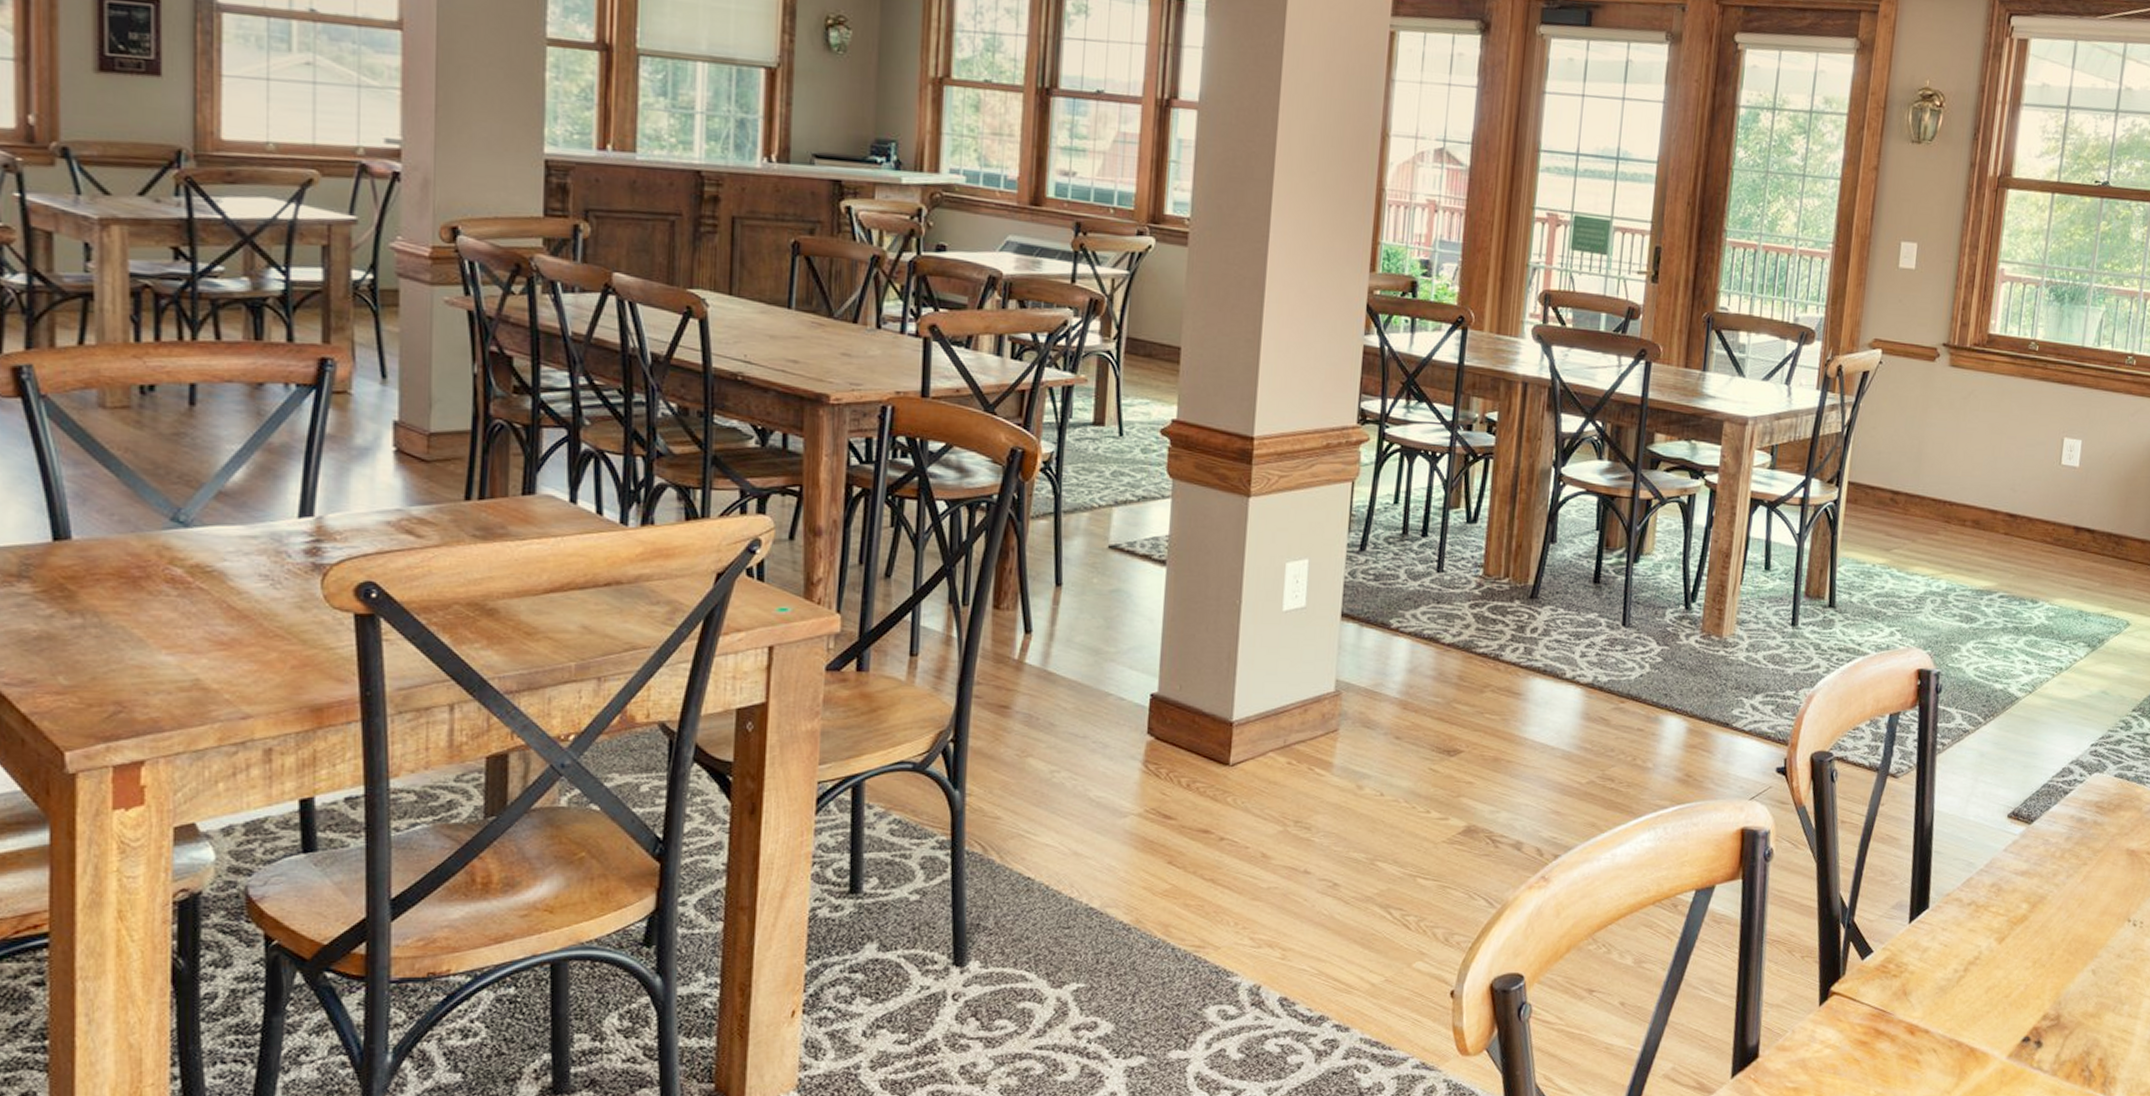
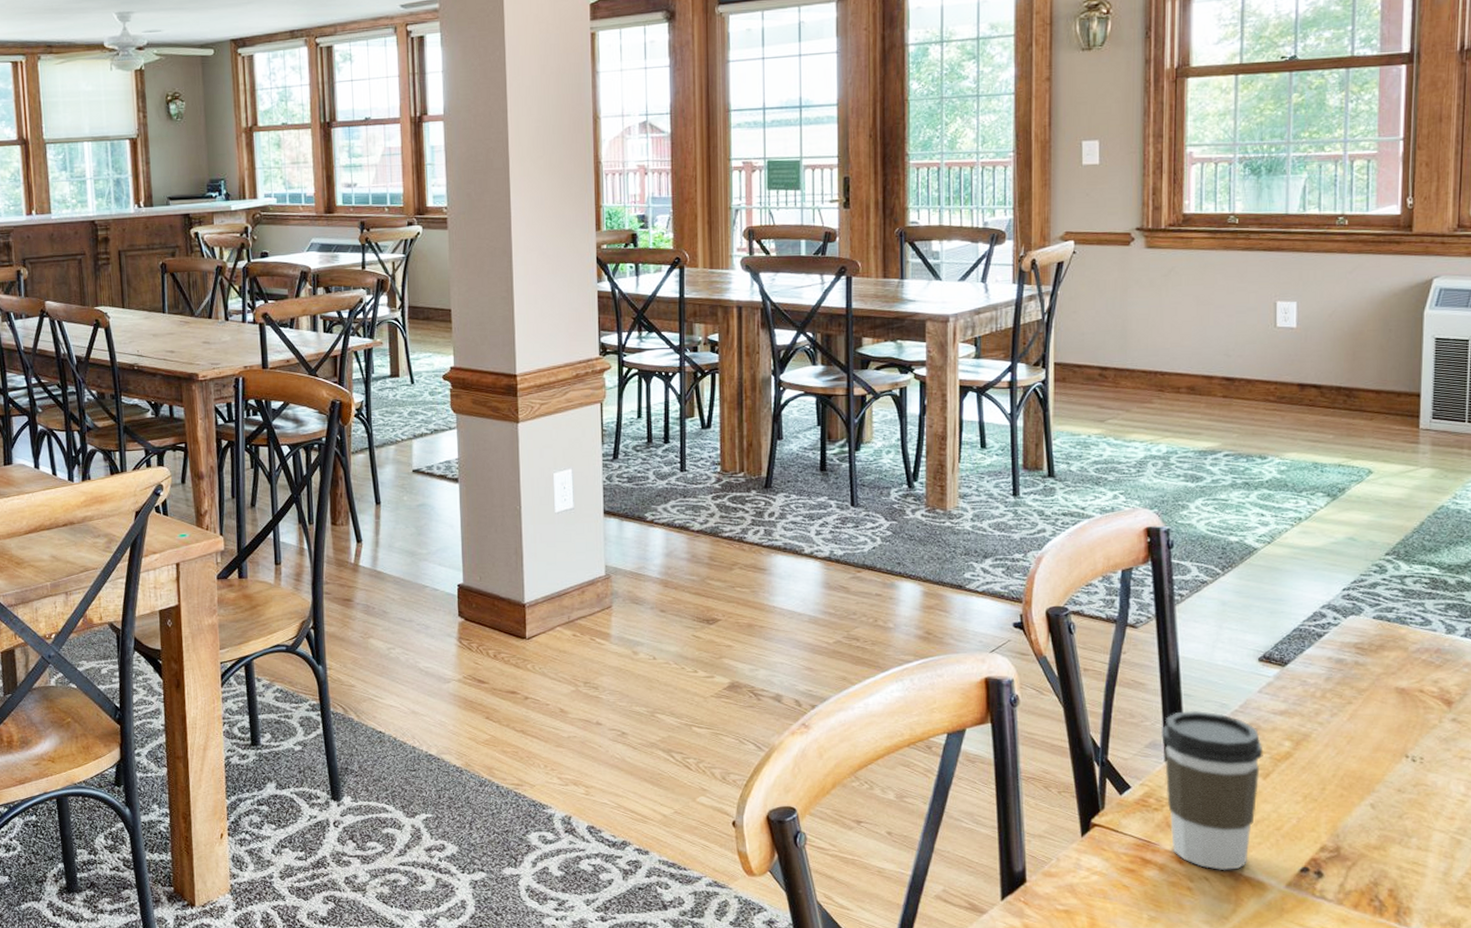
coffee cup: none [1905,868,2002,1042] -> present [1162,710,1263,871]

